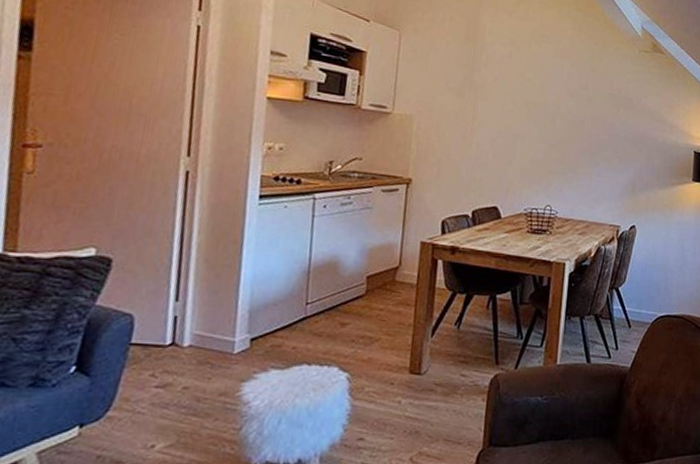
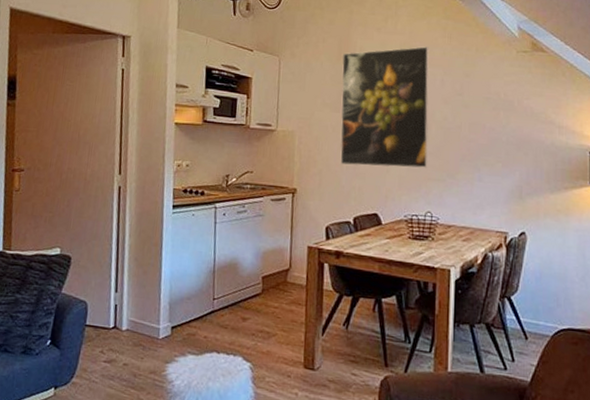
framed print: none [461,34,559,161] -> present [340,46,430,168]

